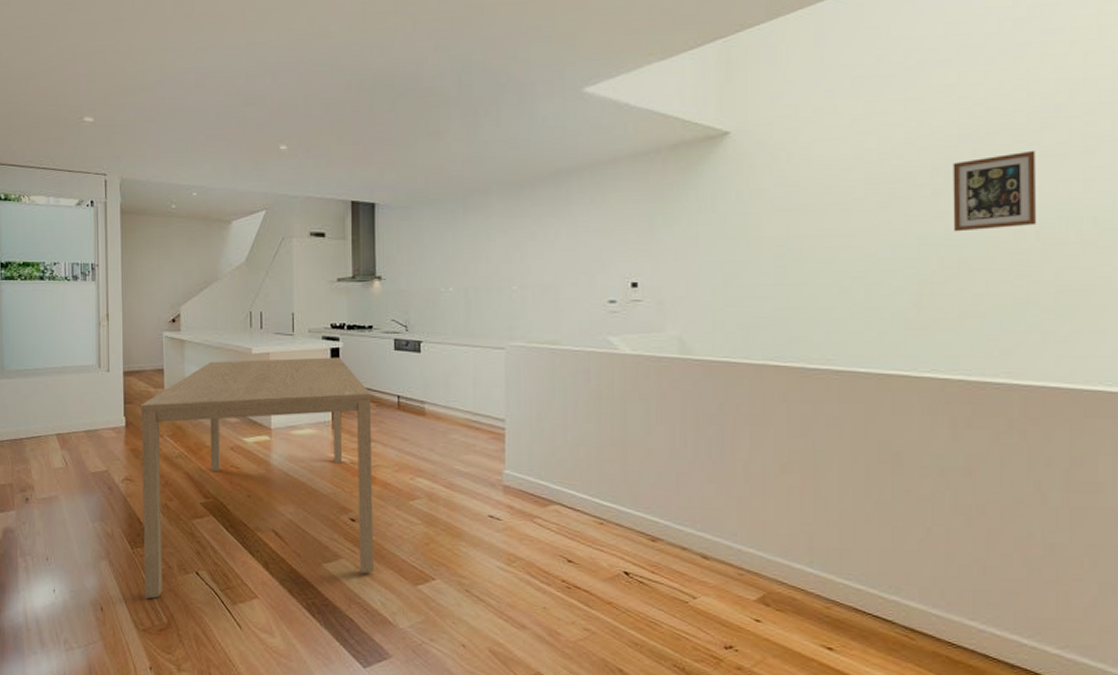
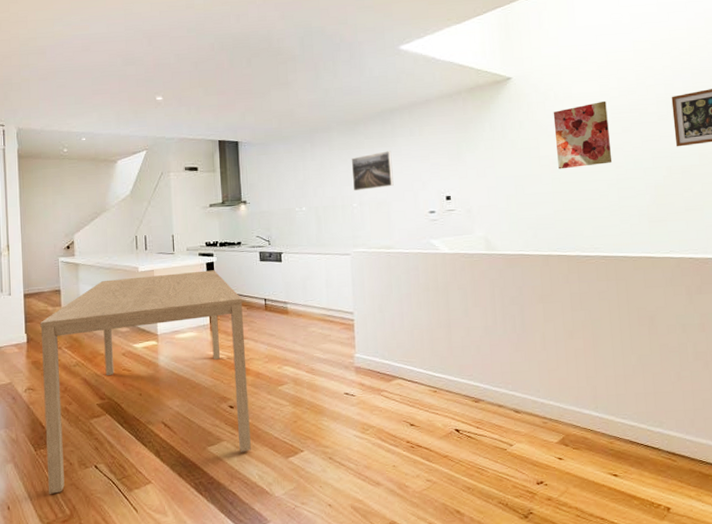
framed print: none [512,222,565,271] -> present [351,151,394,191]
wall art: none [783,166,861,255] -> present [553,100,613,170]

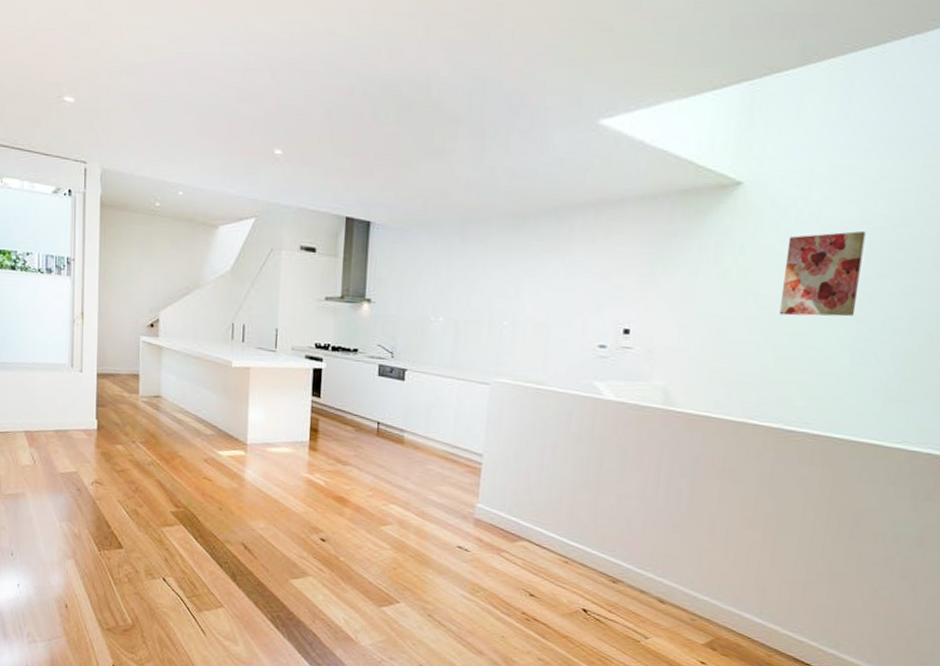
dining table: present [40,270,251,494] -> none [110,371,352,600]
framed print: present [351,151,394,191] -> none [507,259,564,307]

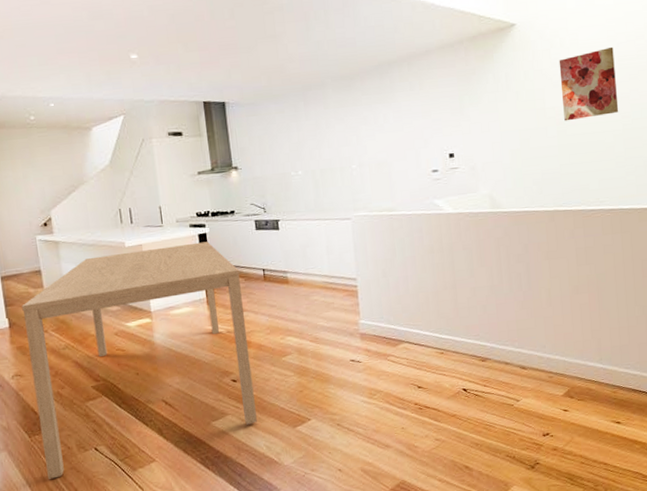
dining table: none [110,371,352,600] -> present [22,241,257,479]

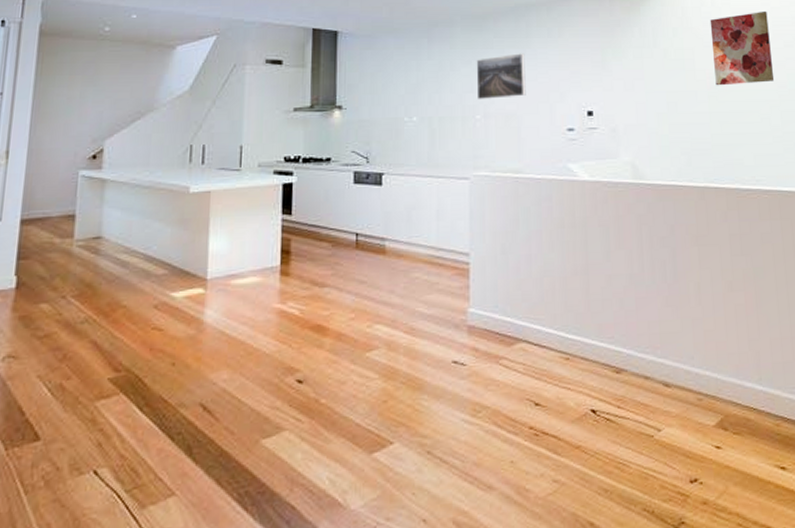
dining table: present [22,241,257,479] -> none [18,193,327,517]
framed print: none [348,107,394,152] -> present [476,53,526,100]

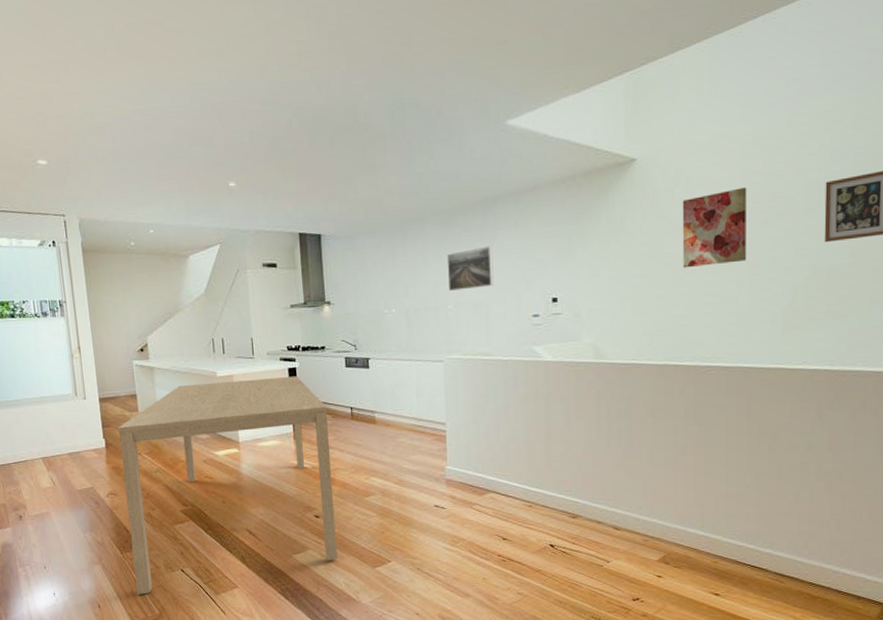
dining table: none [18,193,327,517] -> present [118,376,338,595]

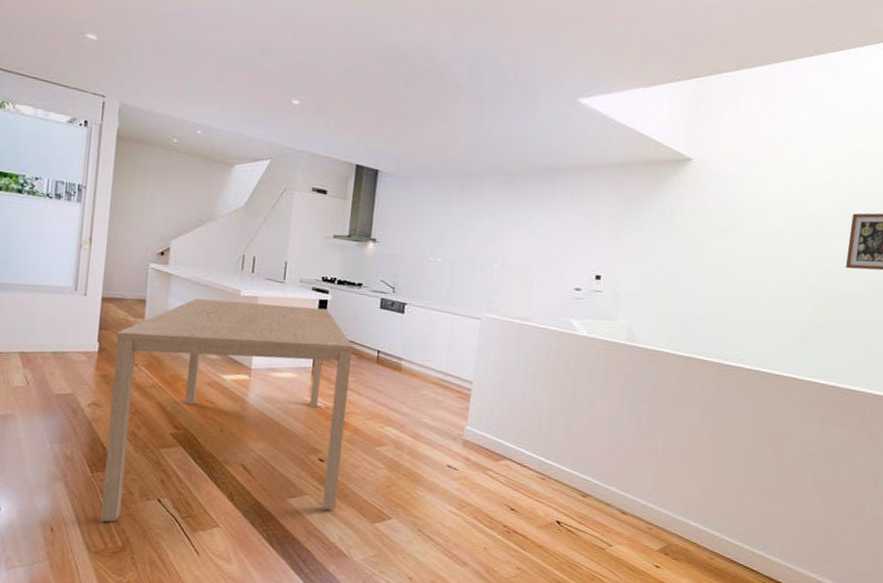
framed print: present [446,245,494,292] -> none [498,213,547,253]
wall art: present [682,186,747,268] -> none [720,204,785,273]

